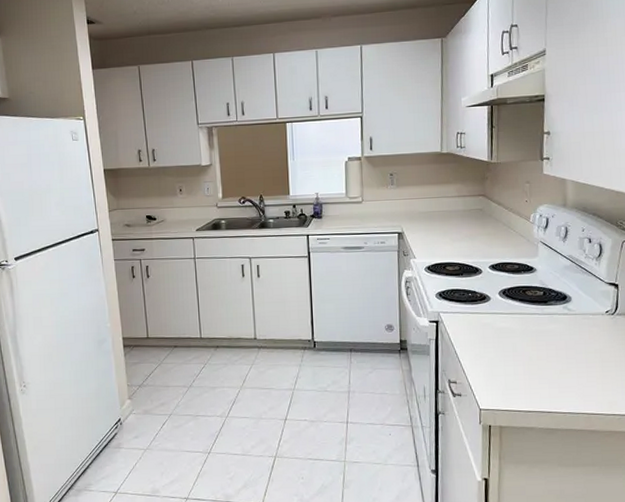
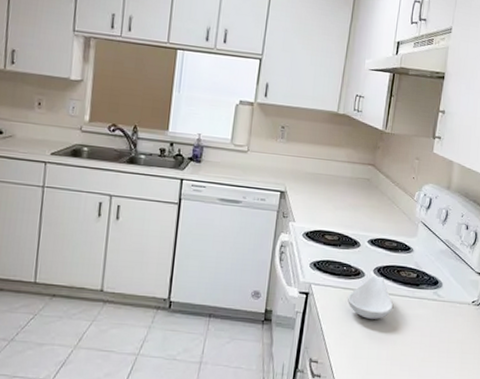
spoon rest: none [477,297,524,339] -> present [347,274,394,319]

